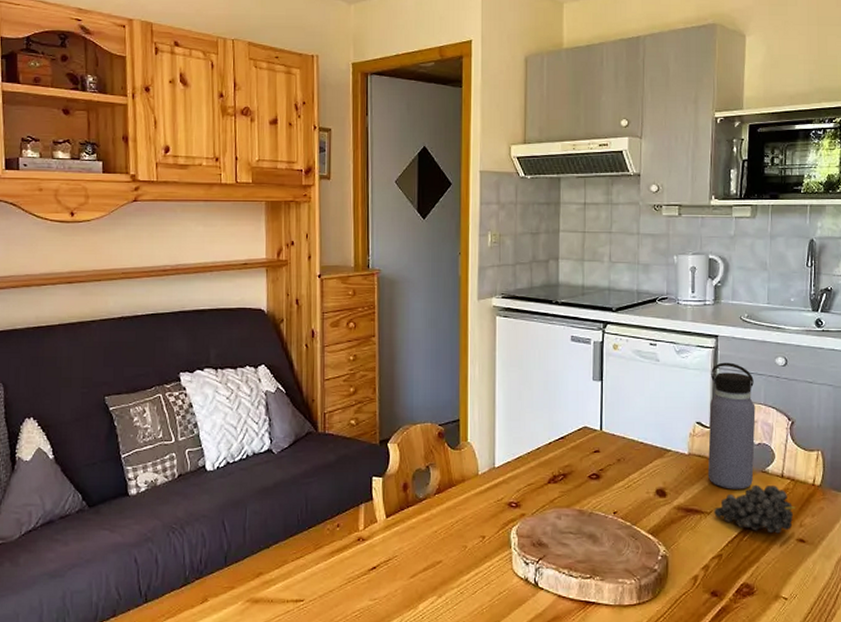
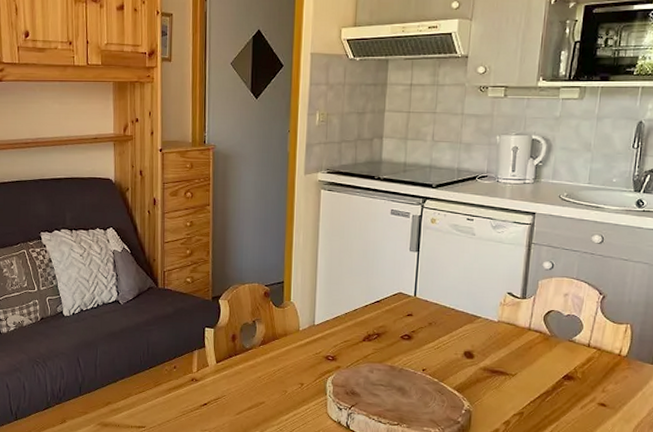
water bottle: present [707,362,756,489] -> none [515,238,568,356]
fruit: present [714,484,796,534] -> none [519,352,600,397]

